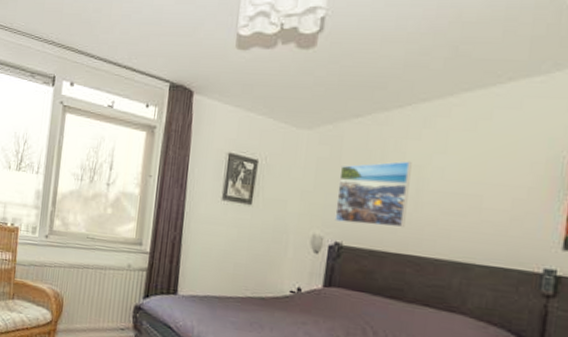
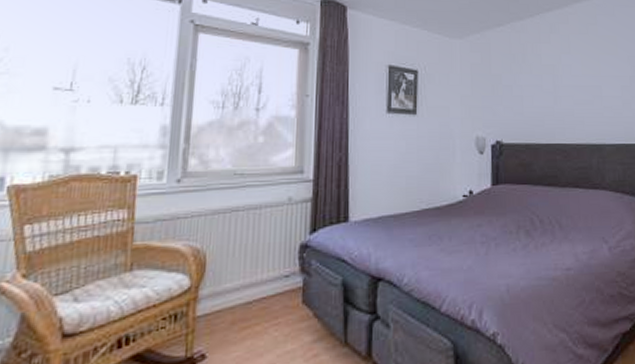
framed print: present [334,161,412,228] -> none [491,62,550,121]

